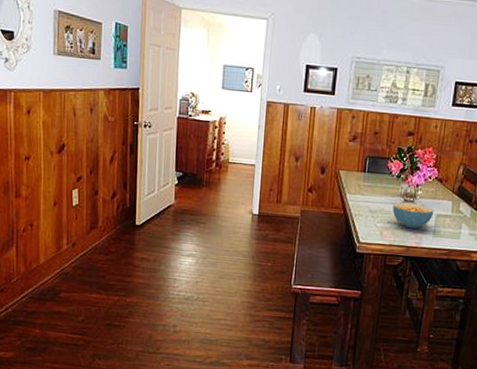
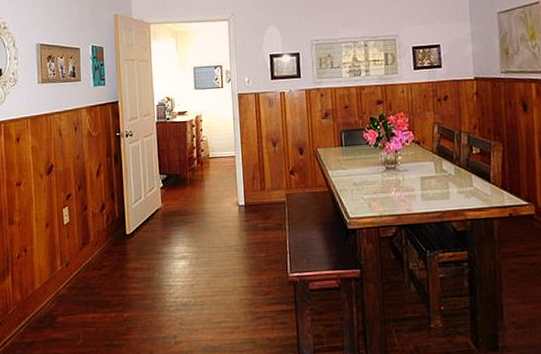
cereal bowl: present [392,202,434,229] -> none [376,169,418,196]

